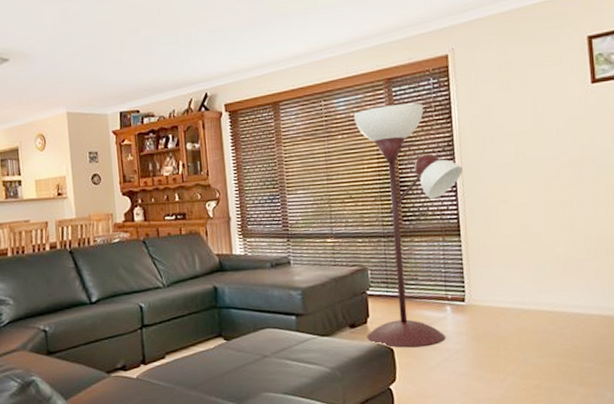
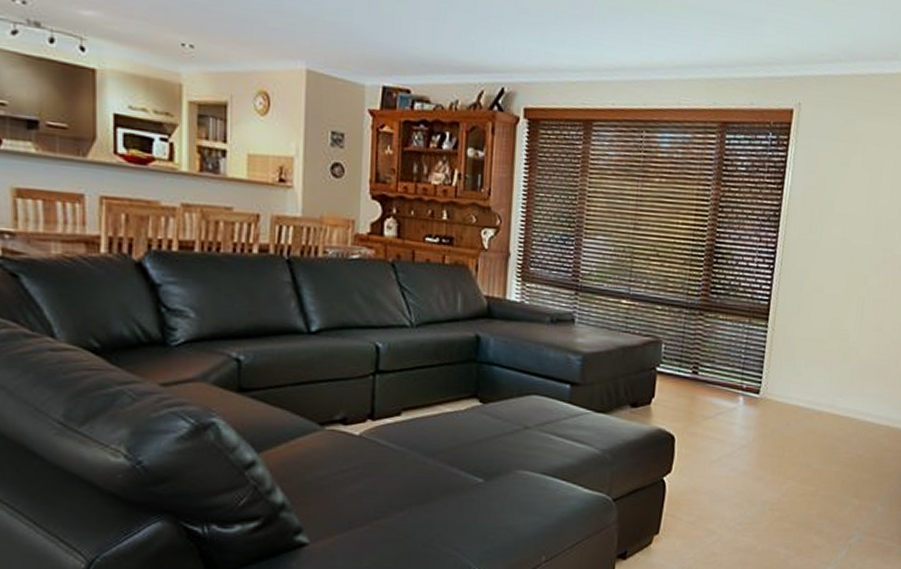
floor lamp: present [353,103,463,348] -> none [648,153,784,438]

